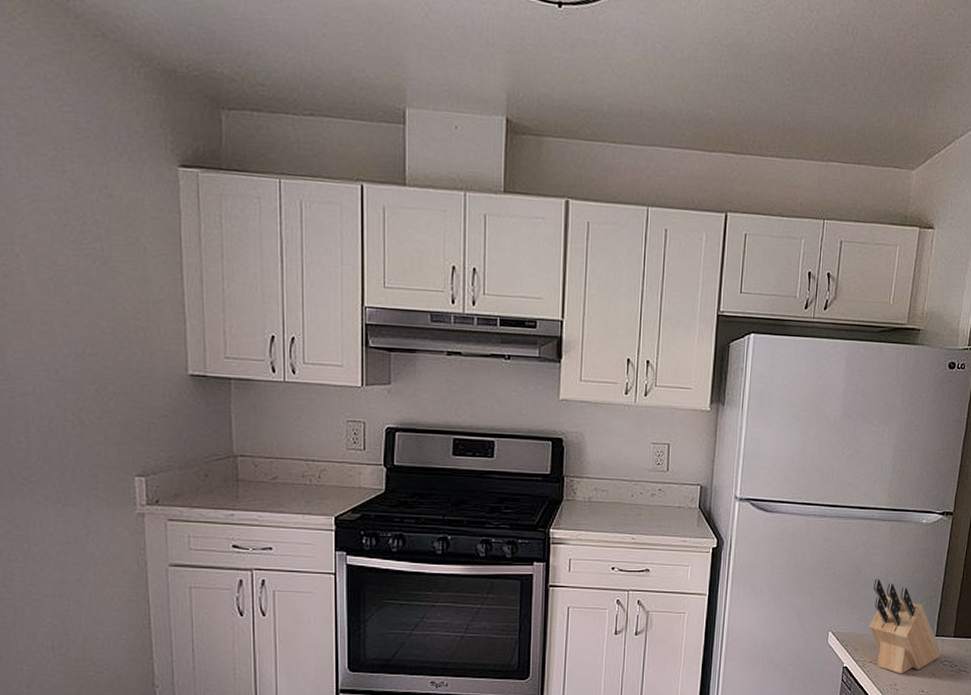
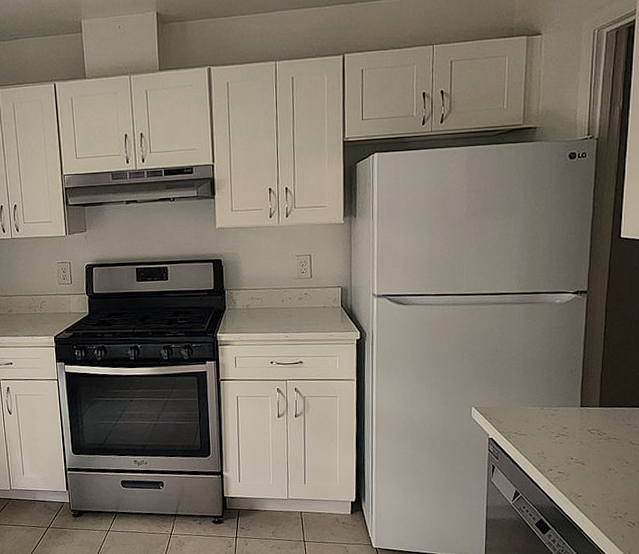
knife block: present [869,579,941,674] -> none [511,357,587,443]

